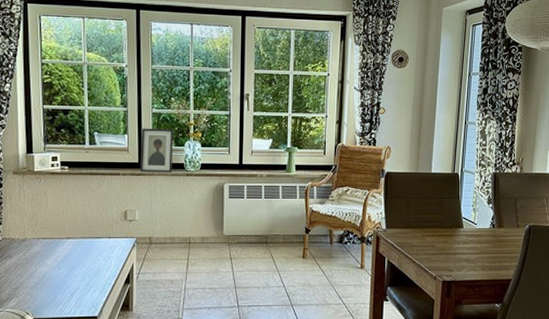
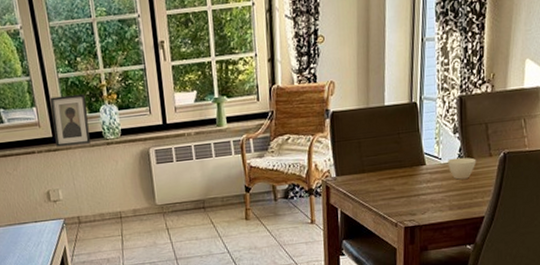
cup: none [482,225,506,244] -> present [448,157,477,180]

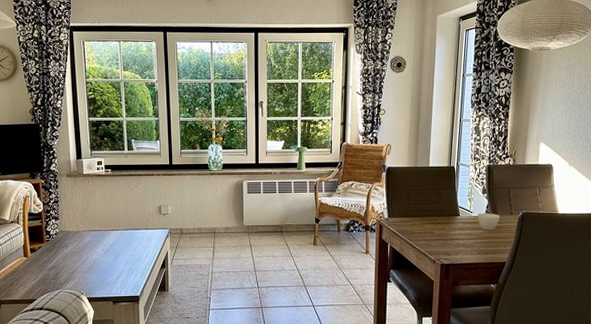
picture frame: present [50,93,91,147] -> none [171,134,199,173]

